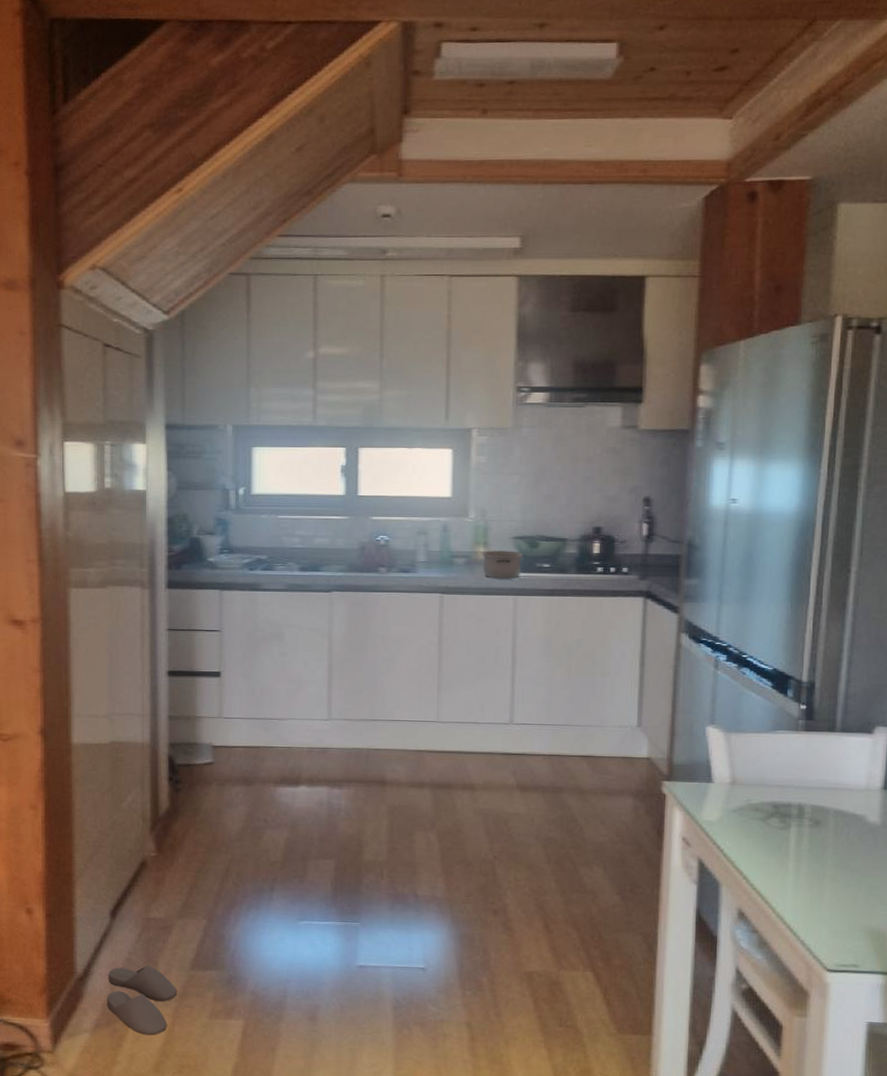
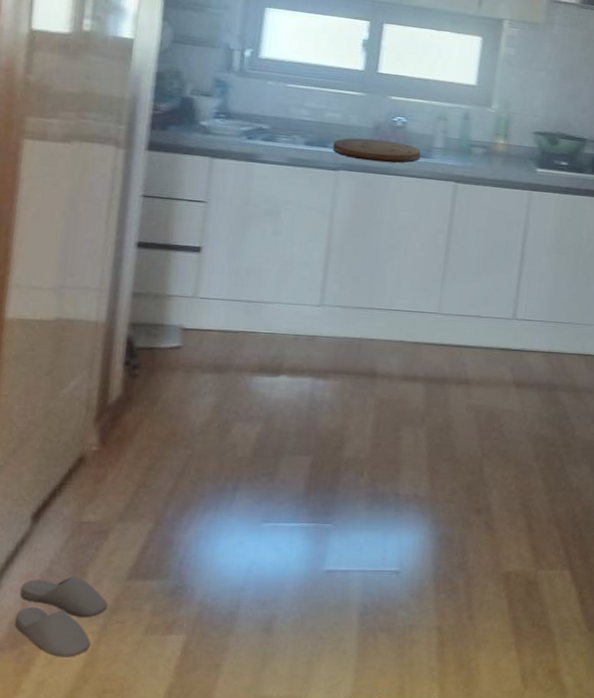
cutting board: none [325,559,406,581] -> present [333,138,421,163]
cooking pot: present [482,550,523,579] -> none [501,143,542,174]

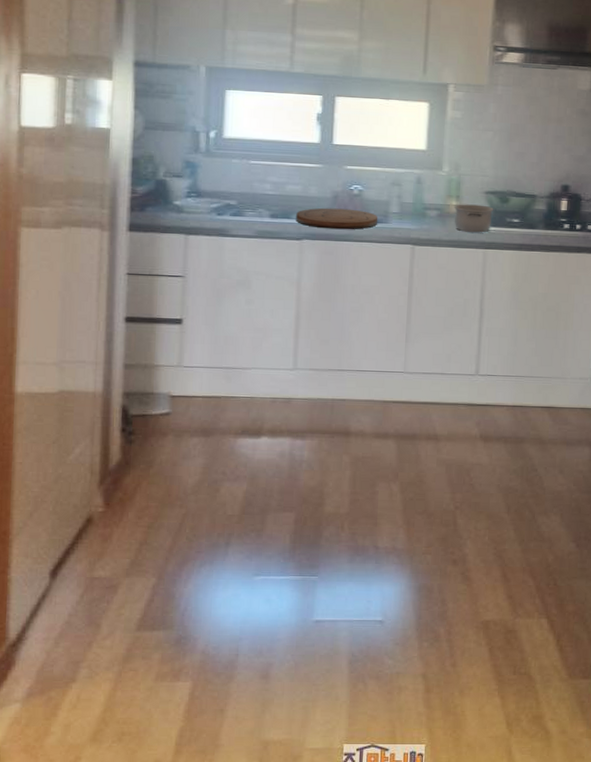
slippers: present [14,575,108,657] -> none [41,626,121,702]
cooking pot: none [501,143,542,174] -> present [454,204,494,233]

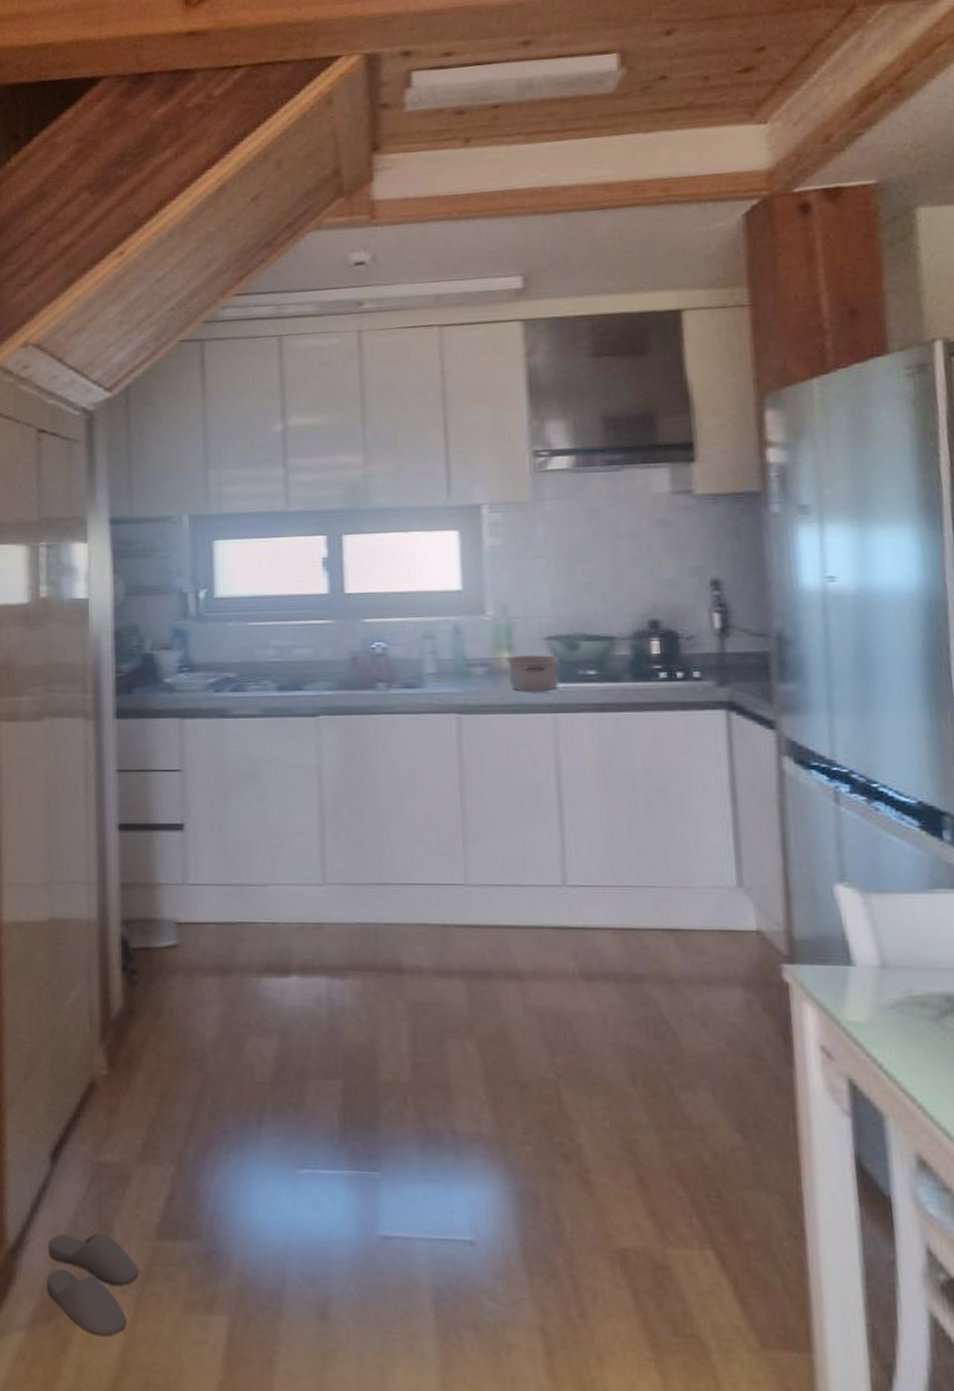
slippers: none [41,626,121,702] -> present [46,1230,140,1337]
cutting board: present [296,207,378,230] -> none [308,672,411,700]

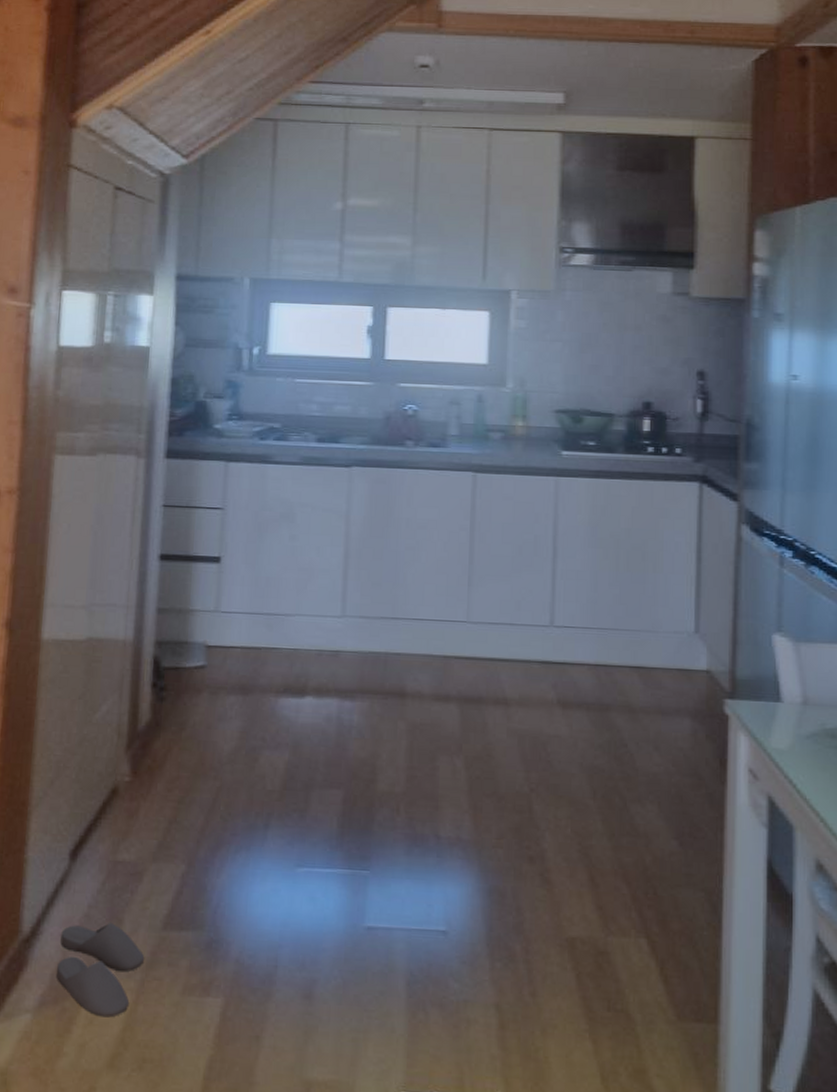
cooking pot: present [507,655,560,692] -> none [521,424,566,458]

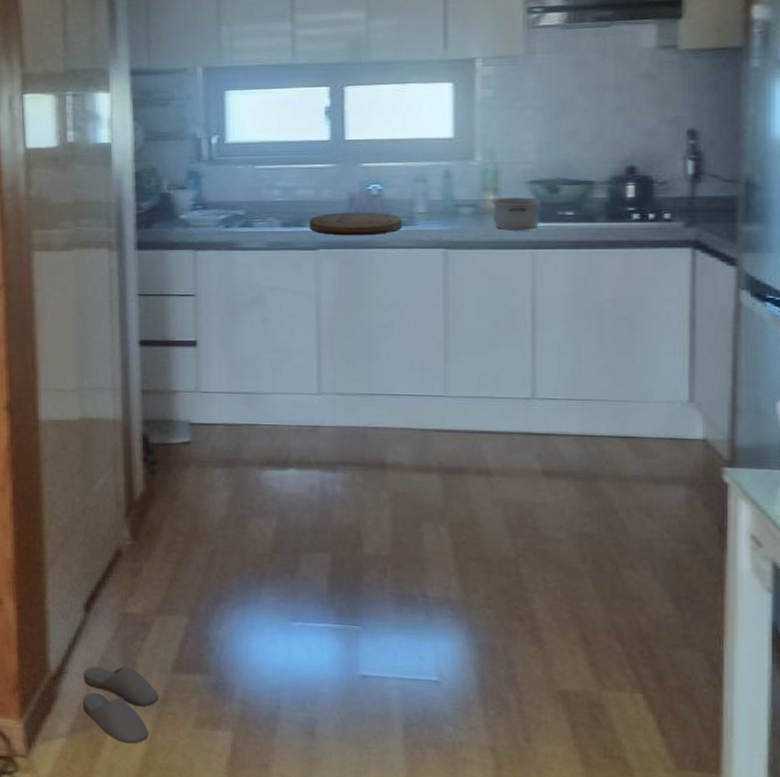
cutting board: none [344,430,435,455] -> present [310,212,403,236]
cooking pot: none [521,424,566,458] -> present [492,197,541,231]

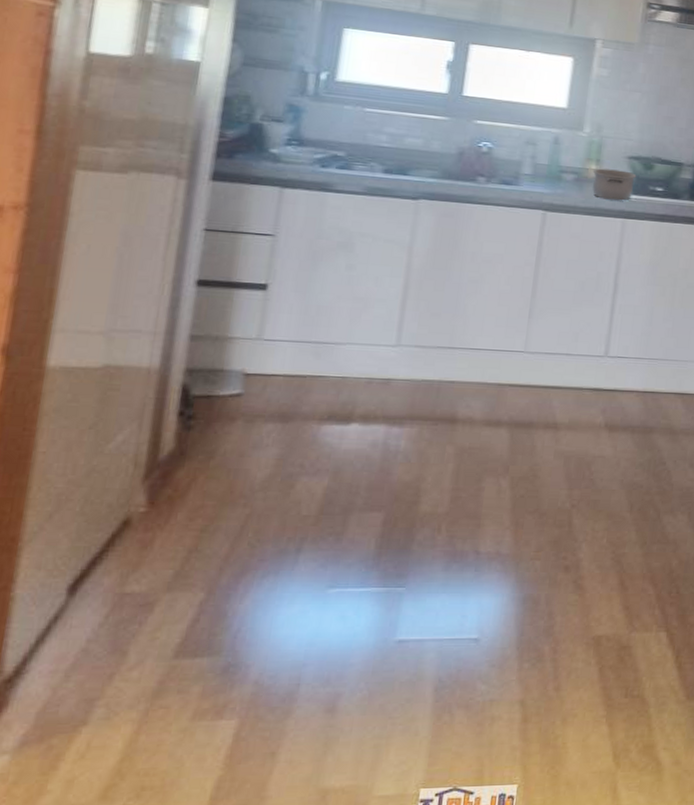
slippers: present [82,664,159,744] -> none [43,654,151,751]
cutting board: present [310,212,403,236] -> none [413,164,508,191]

